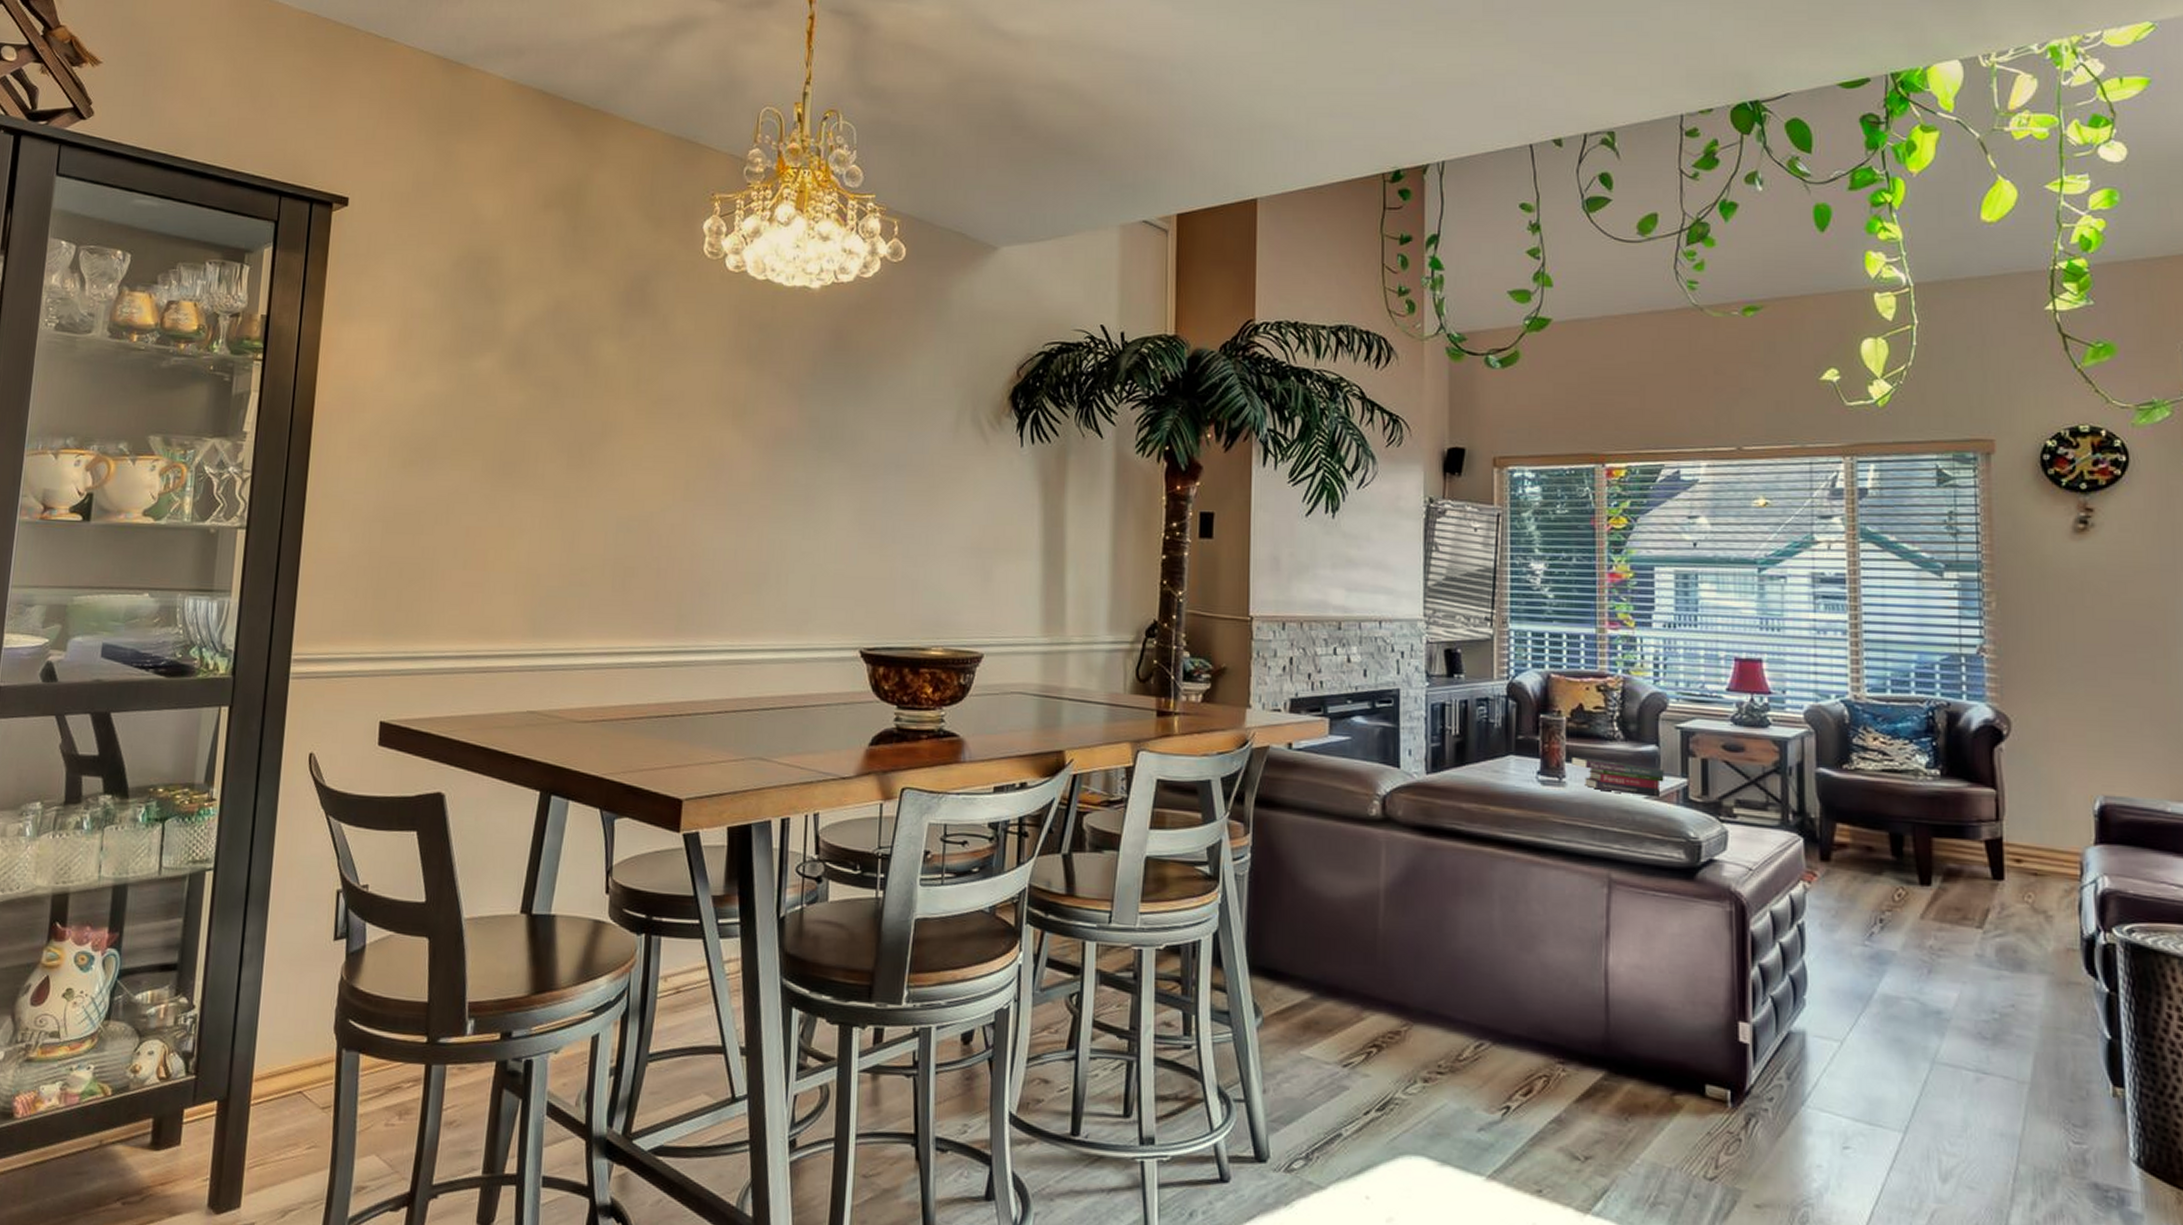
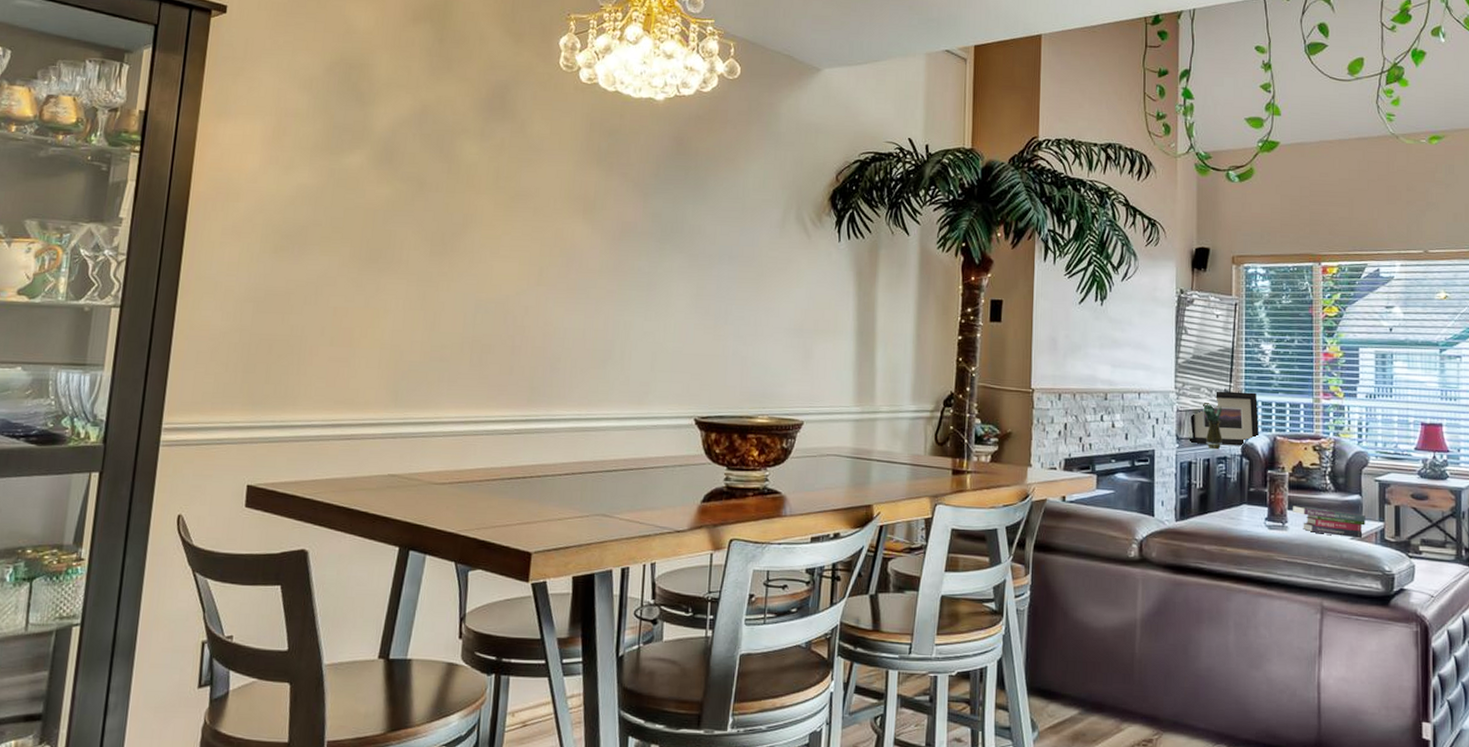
picture frame: none [1443,619,1530,685] -> present [1190,391,1260,446]
vase: none [1459,633,1483,690] -> present [1203,403,1223,450]

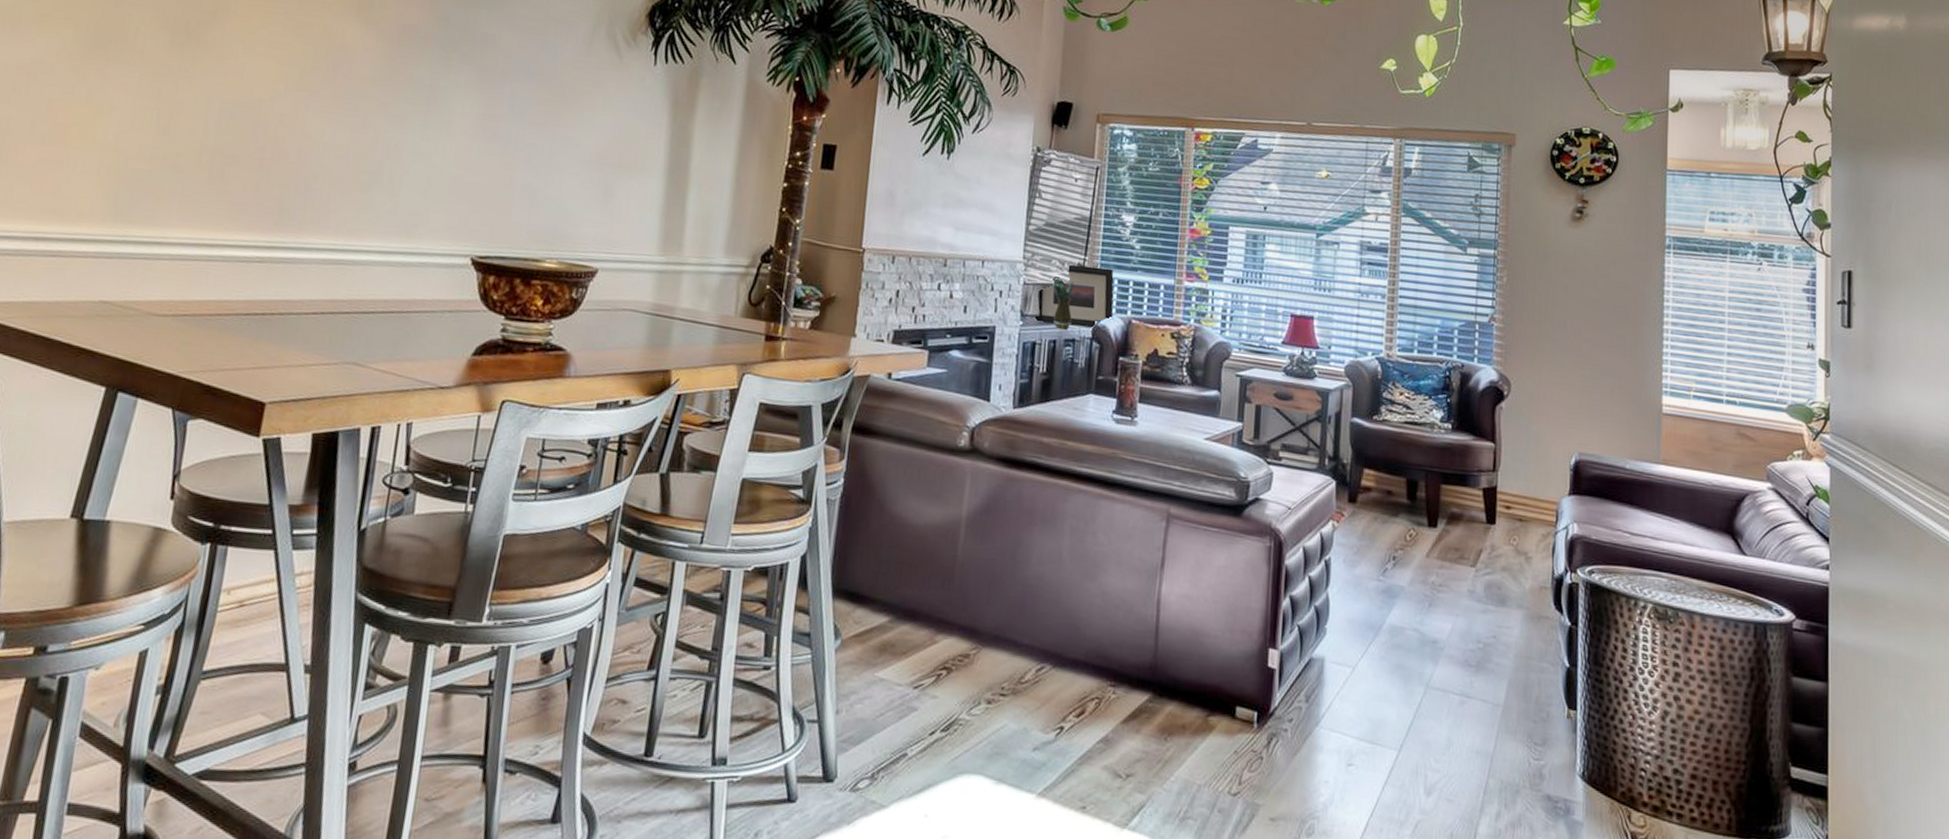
books: present [1293,506,1365,539] -> none [1144,399,1223,440]

